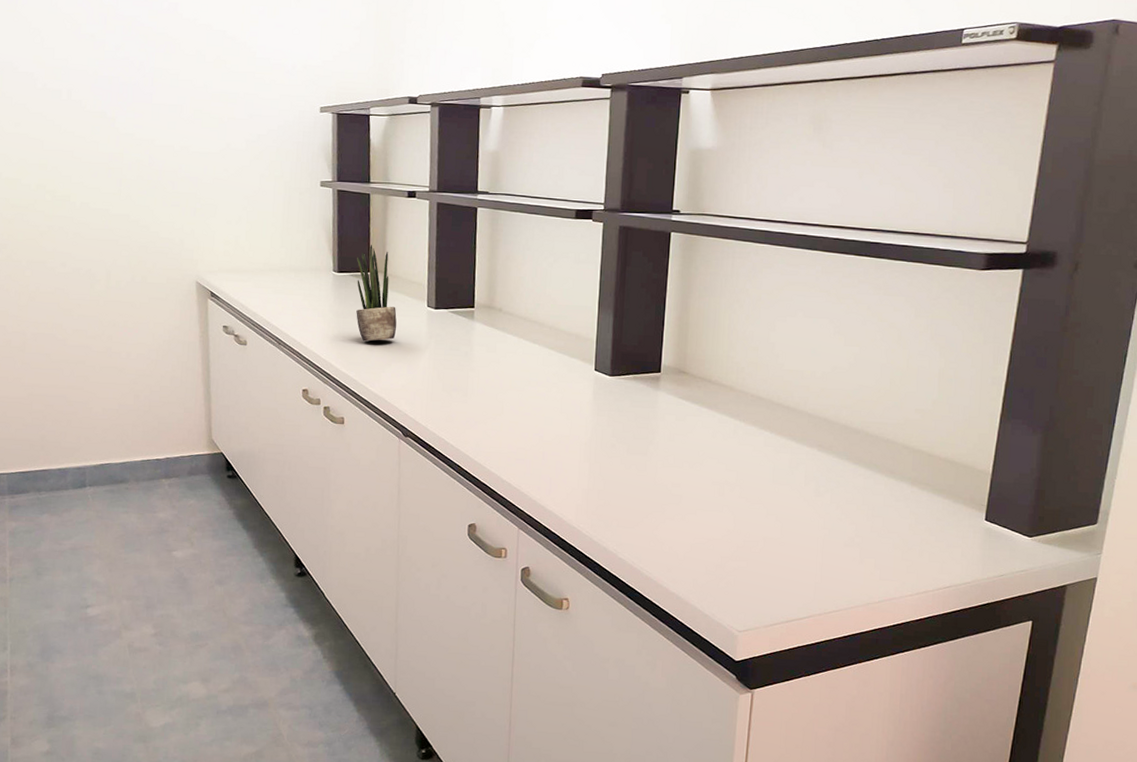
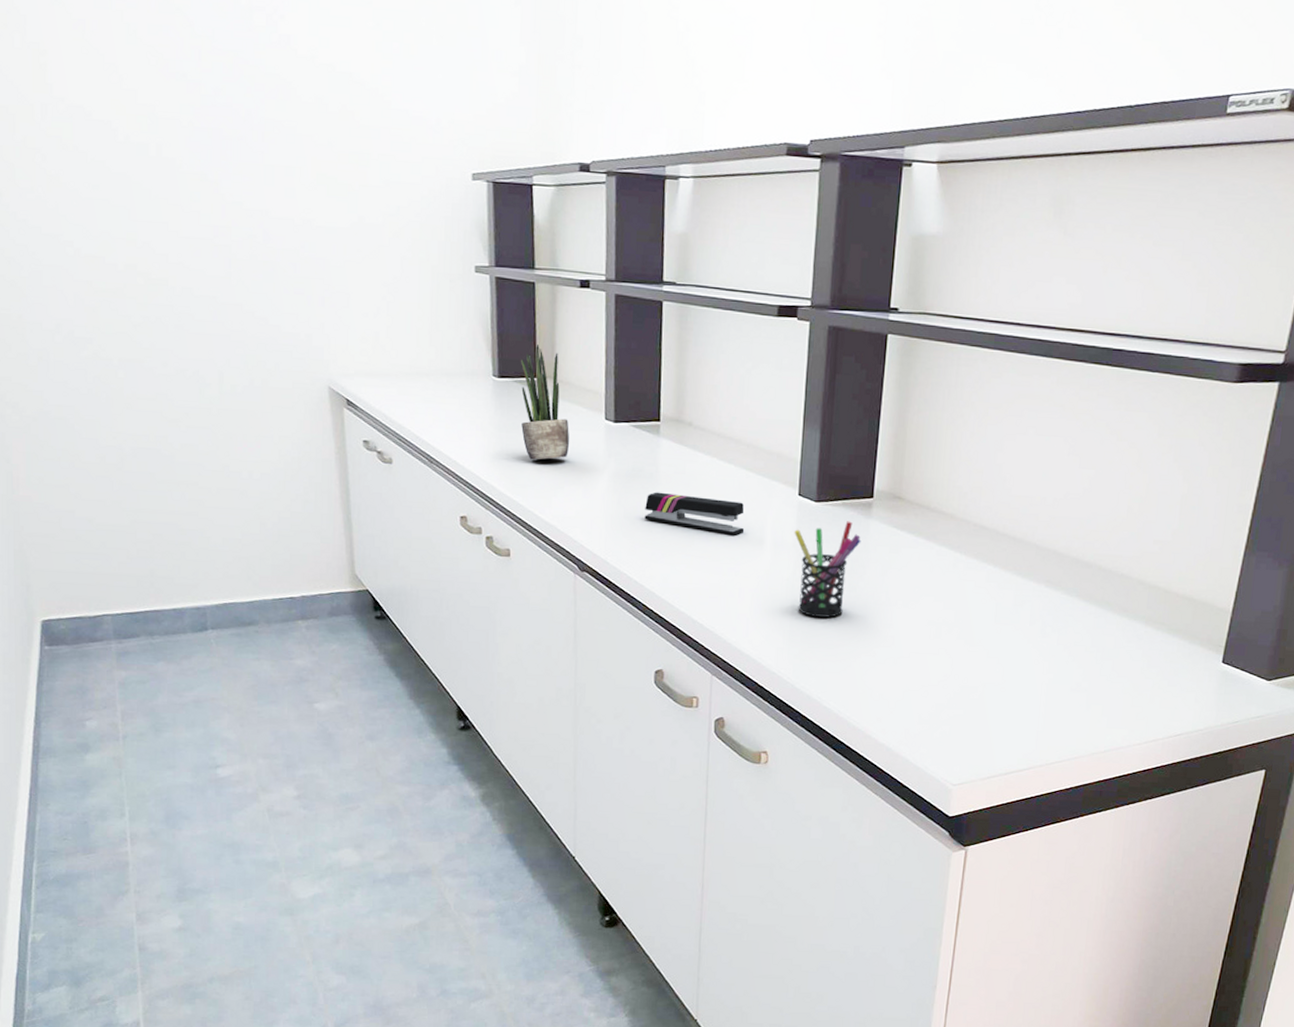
stapler: none [460,368,548,405] -> present [644,492,745,535]
pen holder: none [591,393,651,478] -> present [794,521,861,618]

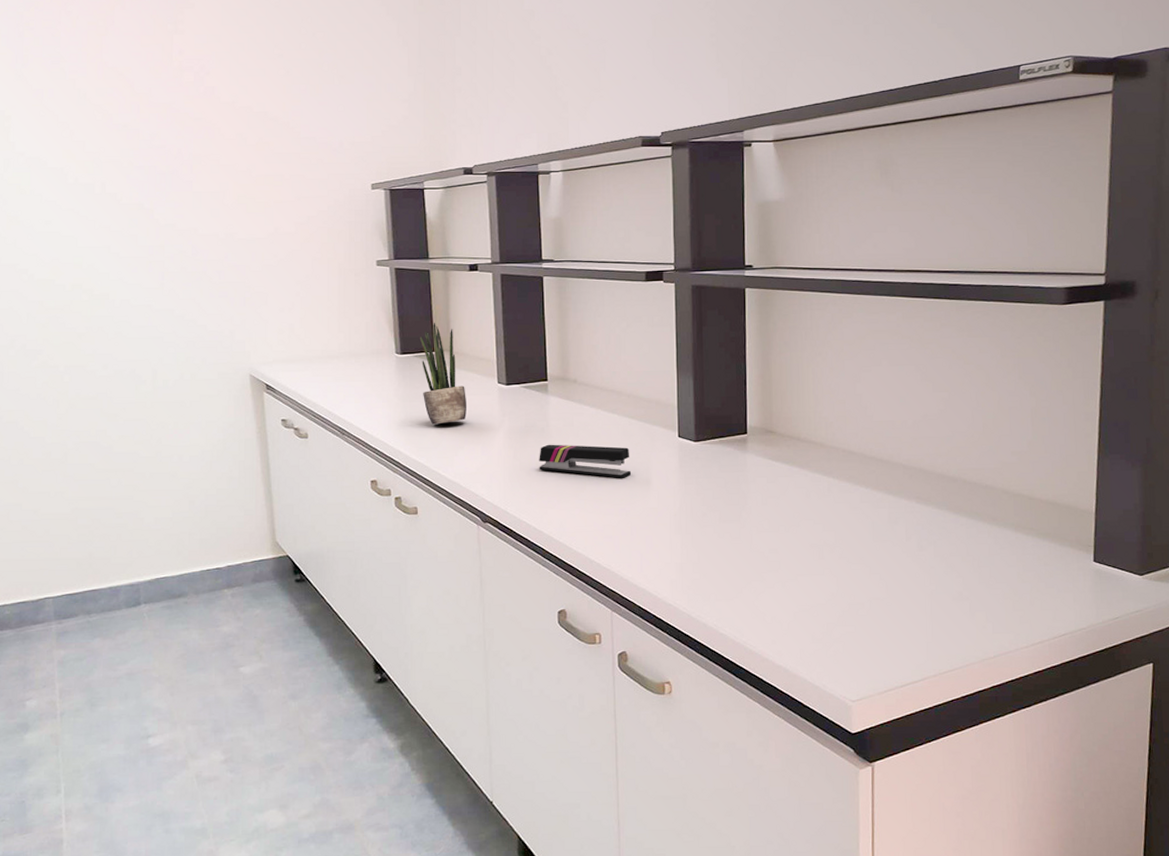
pen holder: present [794,521,861,618] -> none [677,457,740,548]

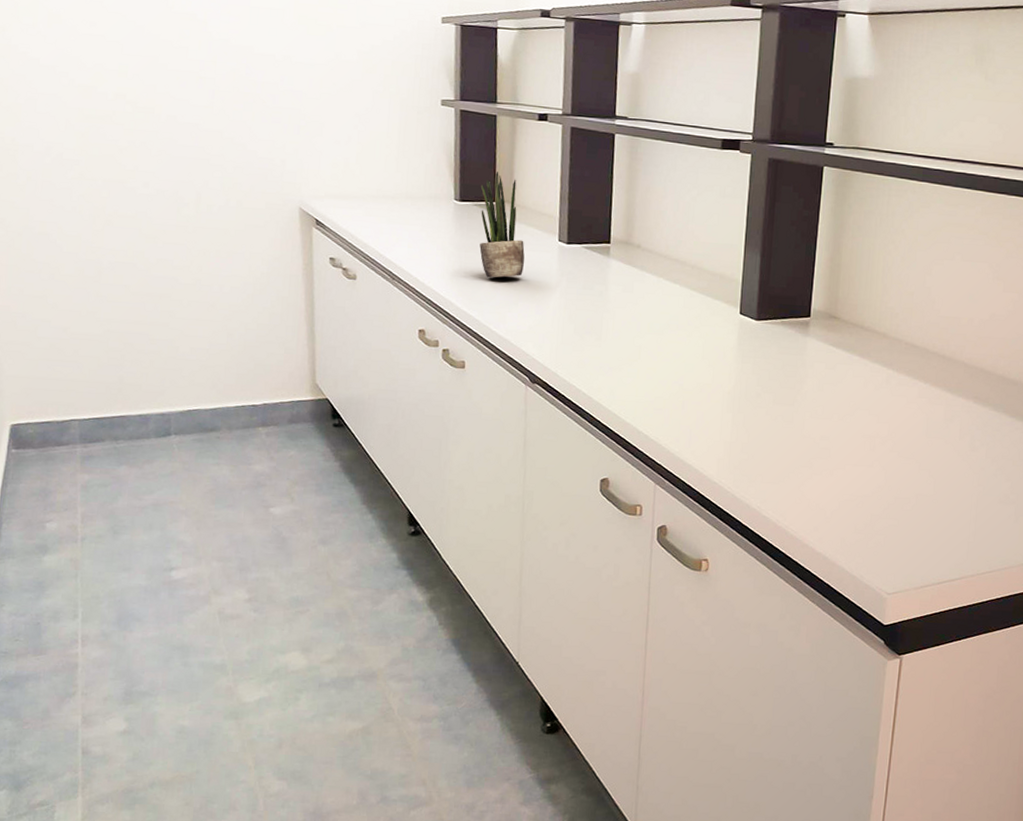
stapler: present [539,444,632,478] -> none [594,309,689,351]

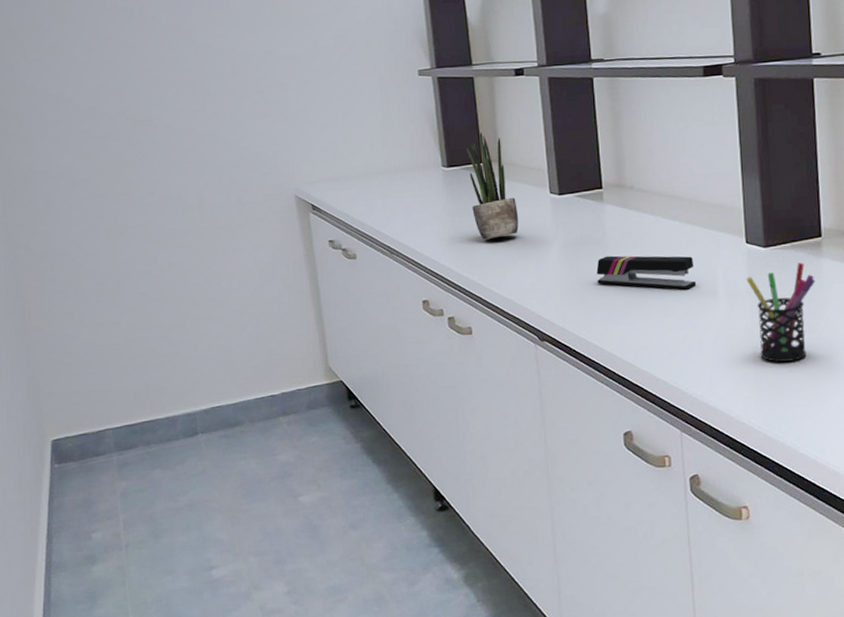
stapler: none [594,309,689,351] -> present [596,255,697,290]
pen holder: none [735,338,799,430] -> present [746,262,816,362]

